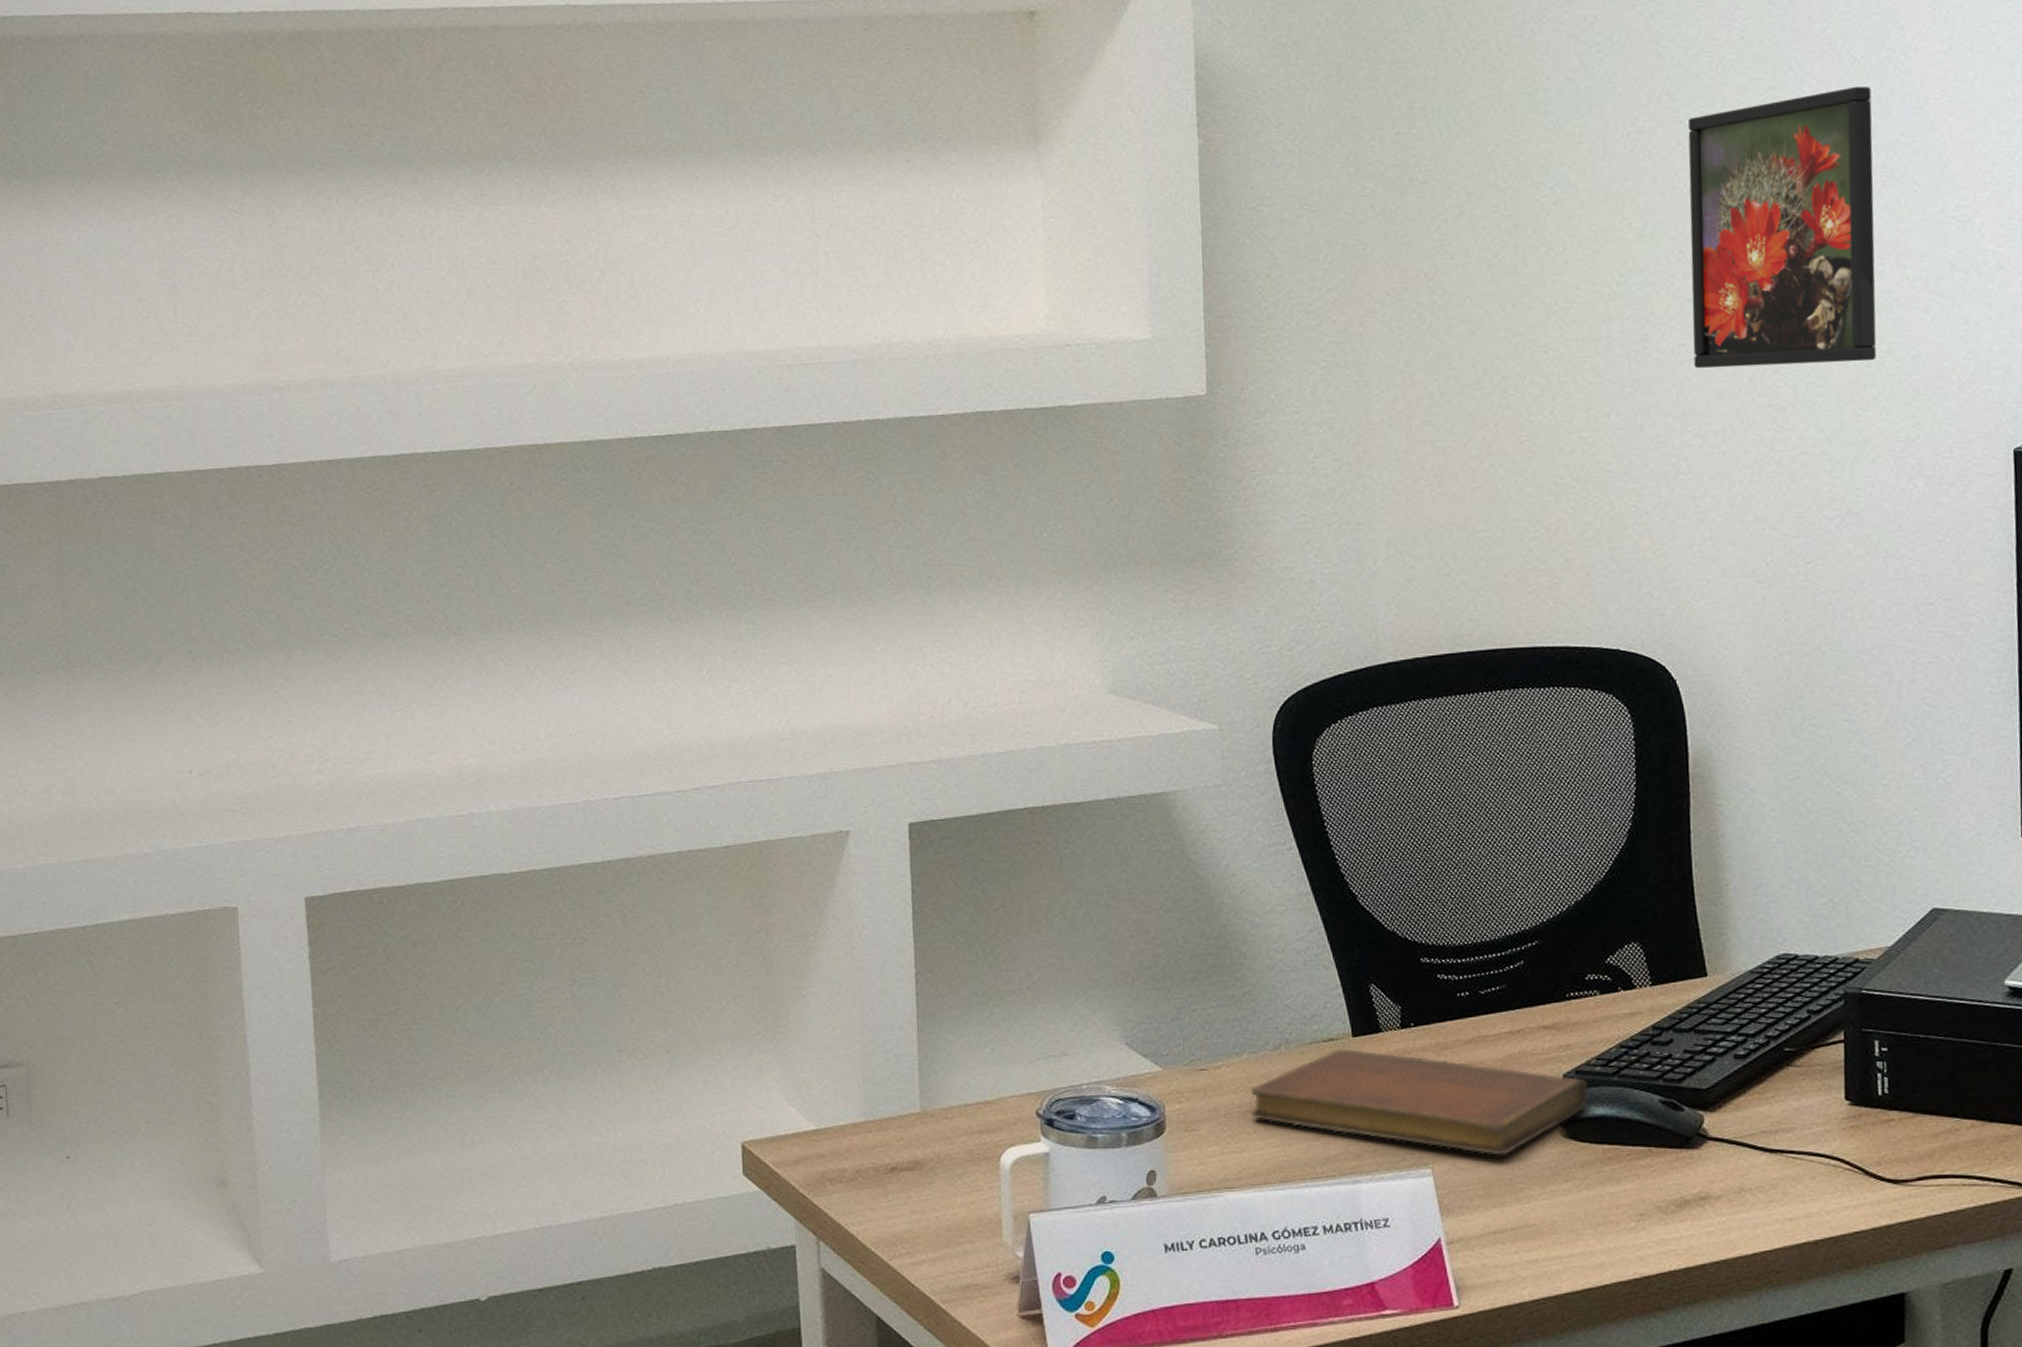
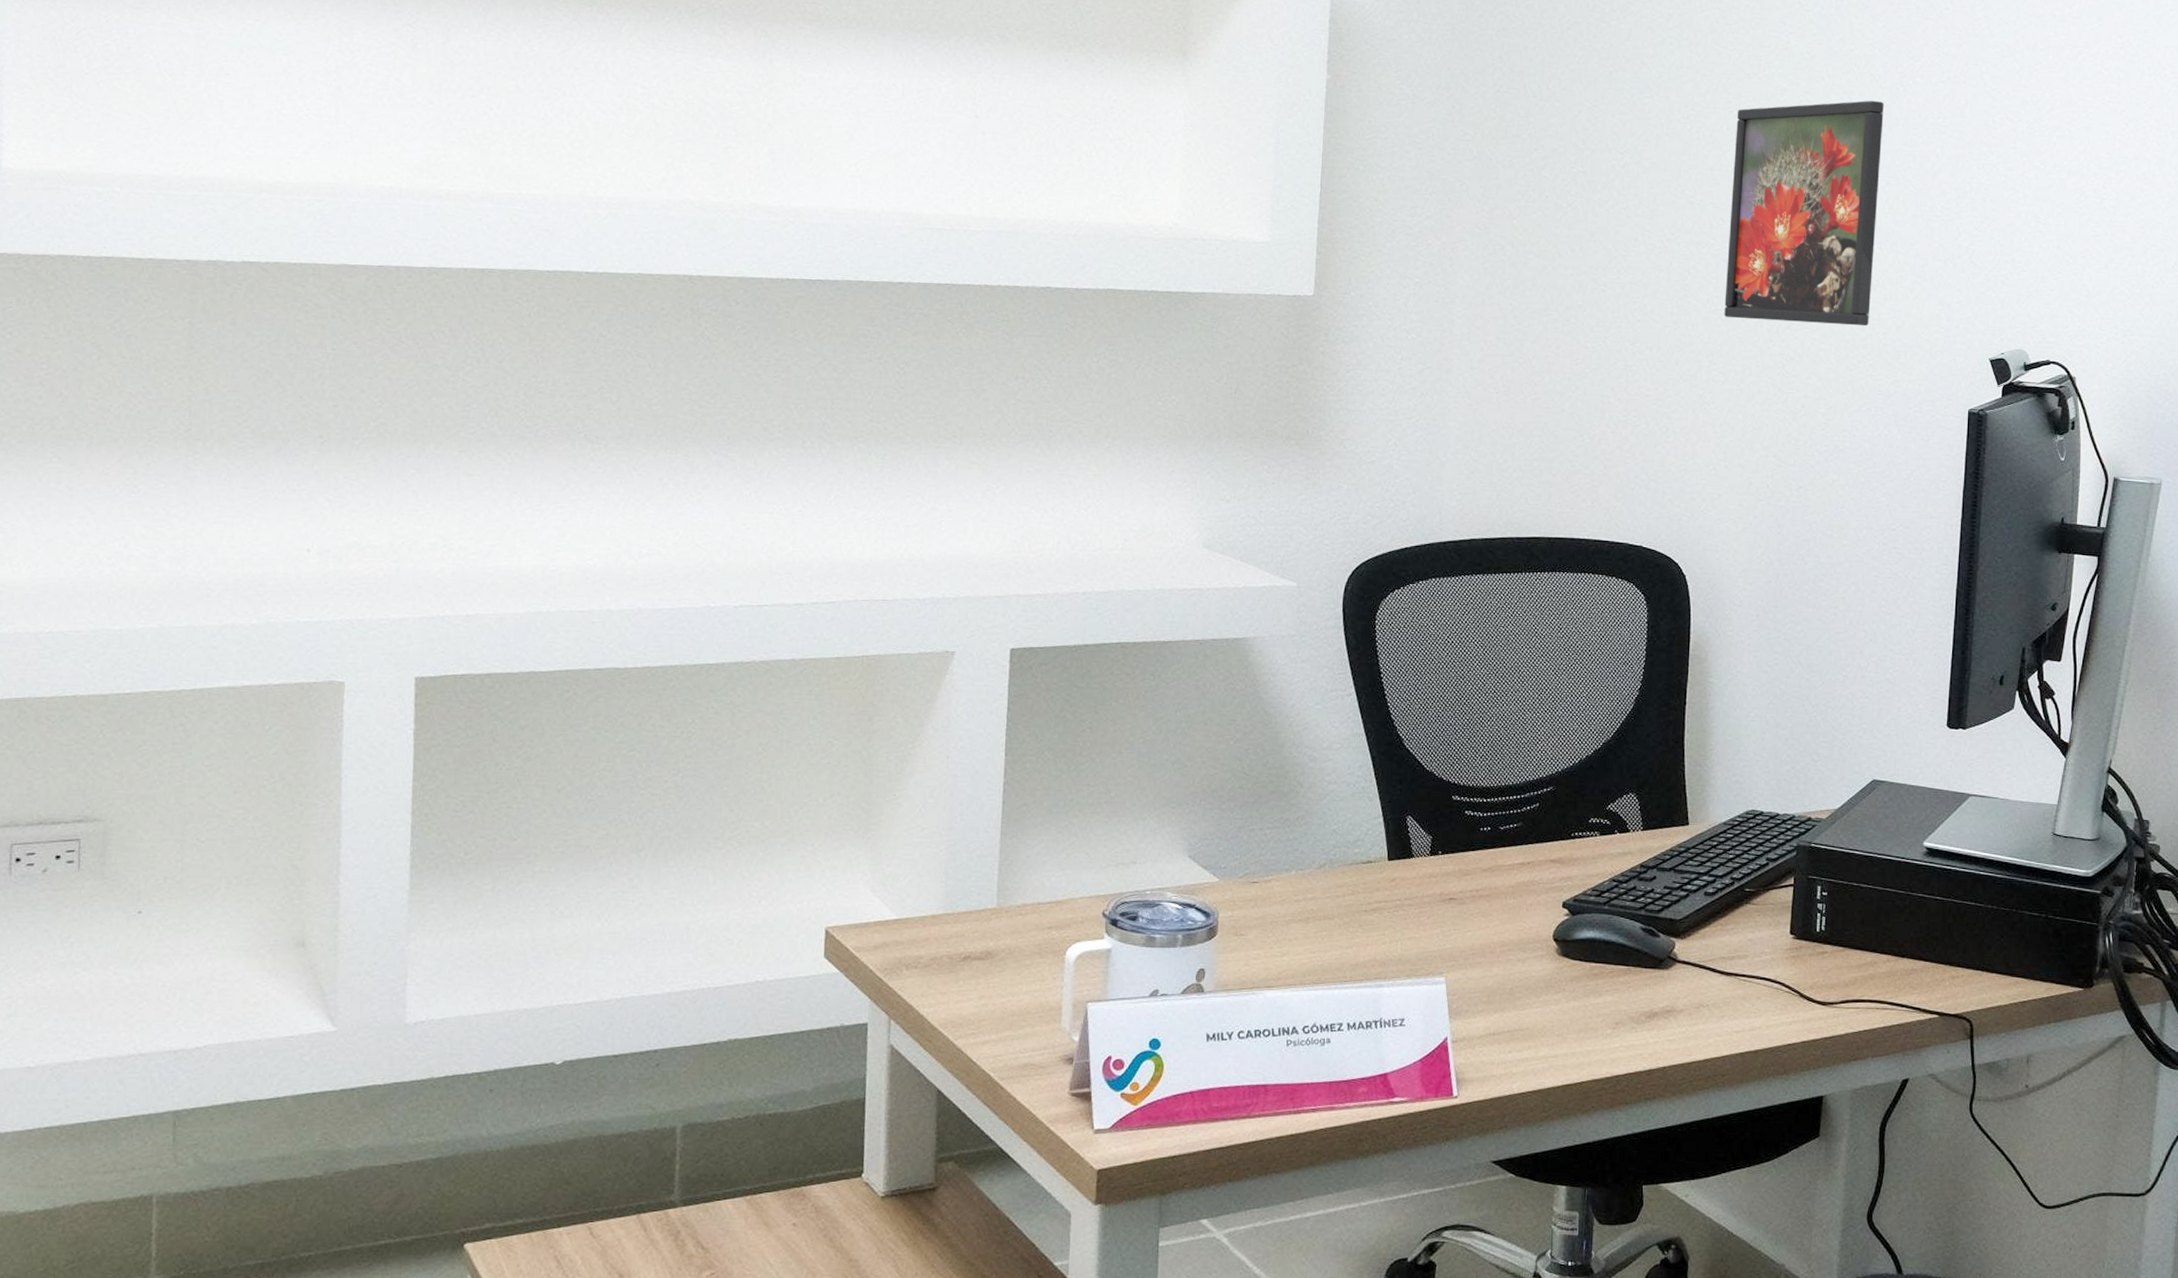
notebook: present [1250,1049,1589,1156] -> none [1295,870,1583,969]

